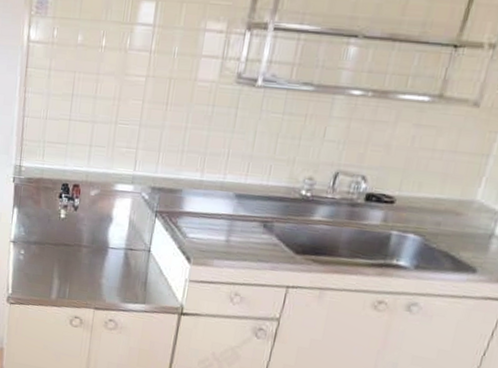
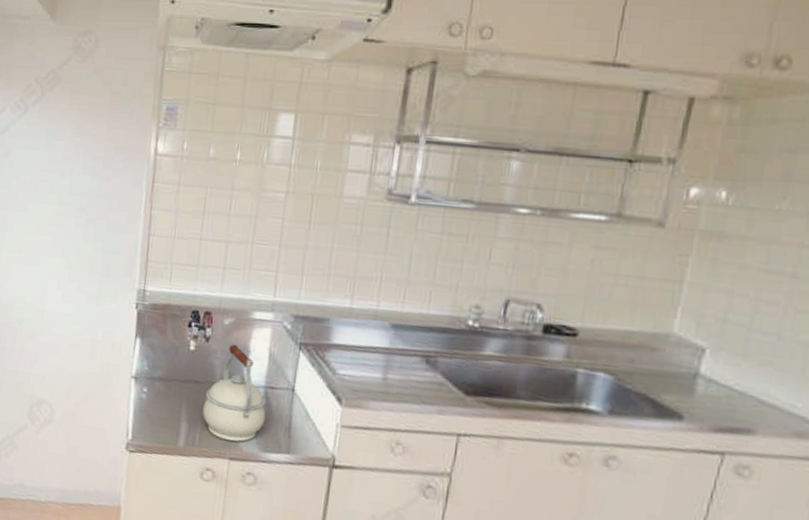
kettle: none [72,212,126,295] -> present [202,344,266,442]

